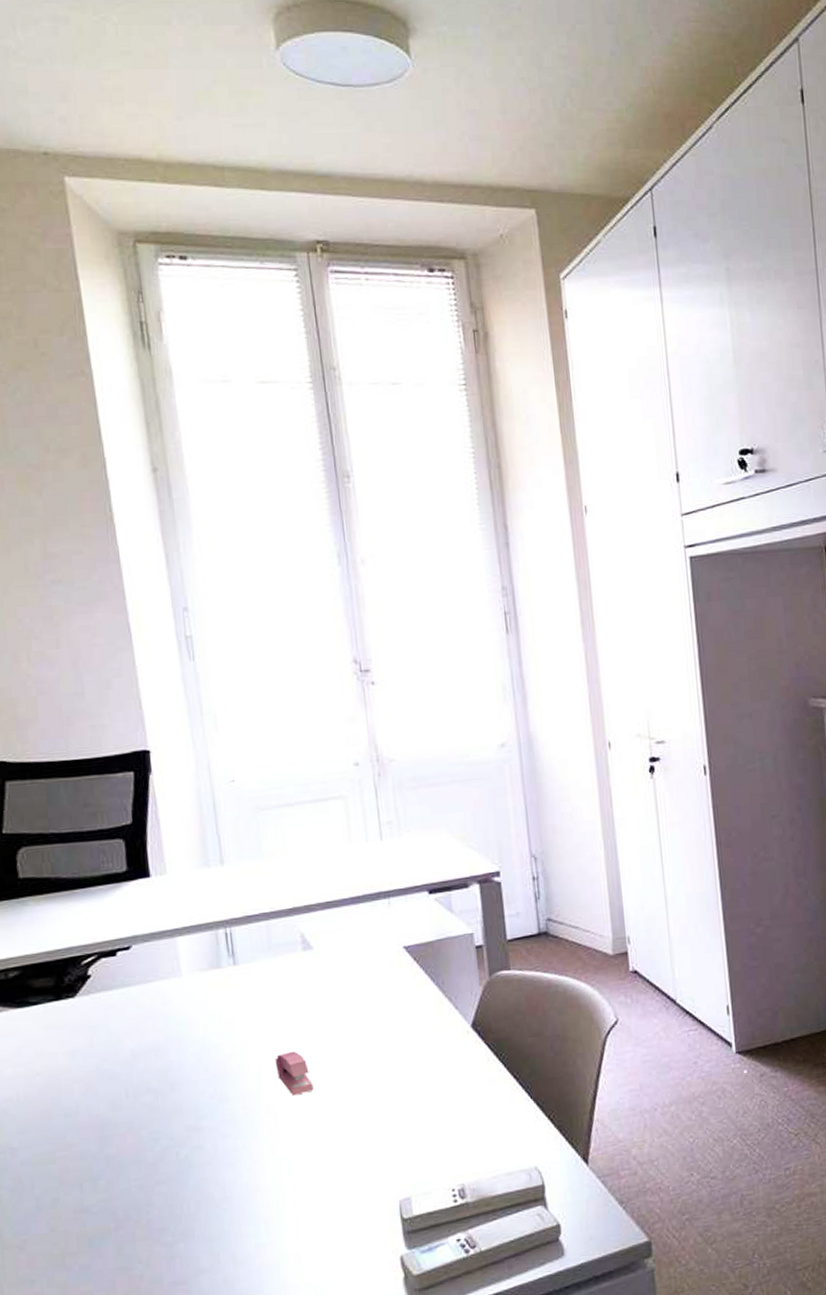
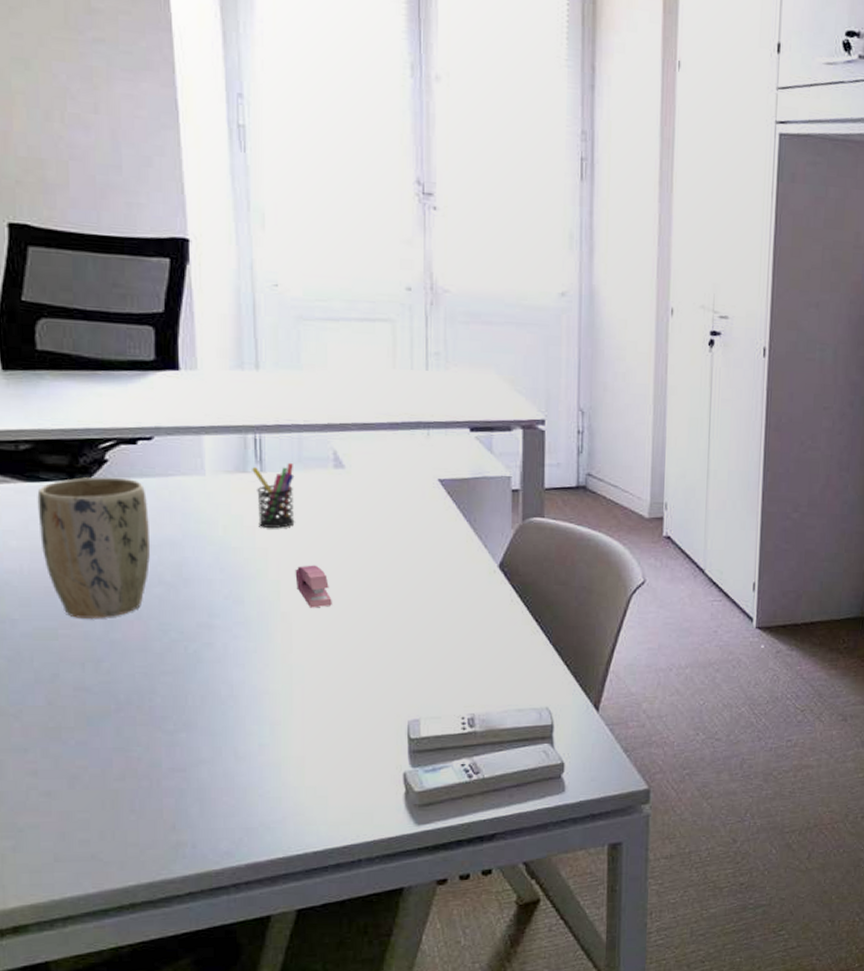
plant pot: none [27,990,137,1139] -> present [37,477,151,618]
pen holder: none [225,952,271,1021] -> present [252,463,295,528]

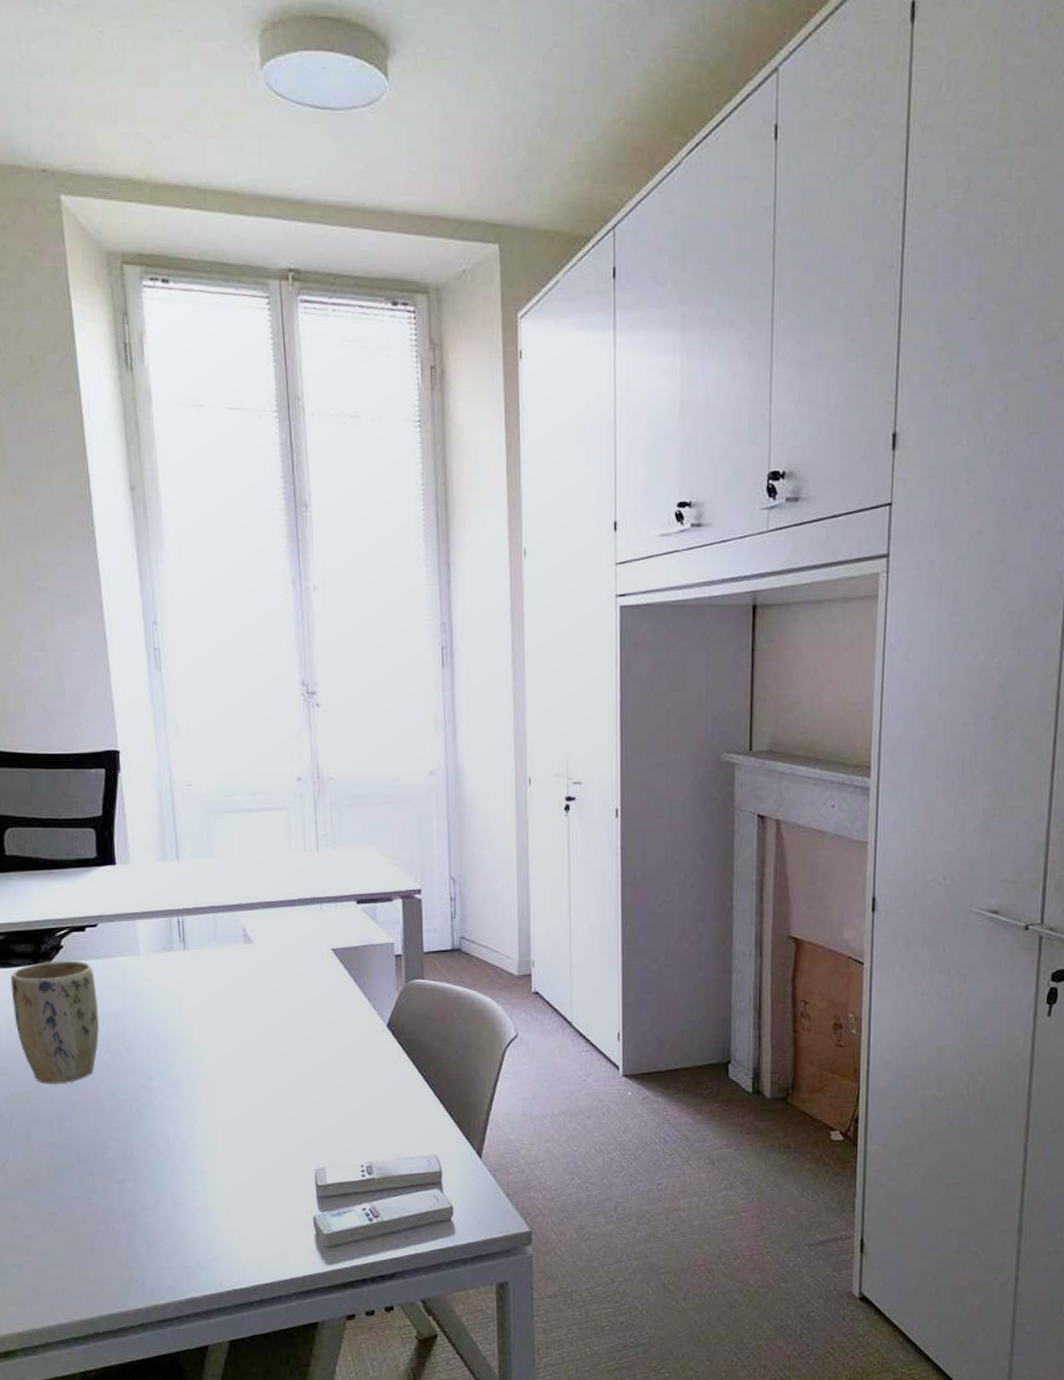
pen holder: present [252,463,295,528] -> none [177,941,214,999]
stapler: present [295,565,332,608] -> none [215,1030,247,1069]

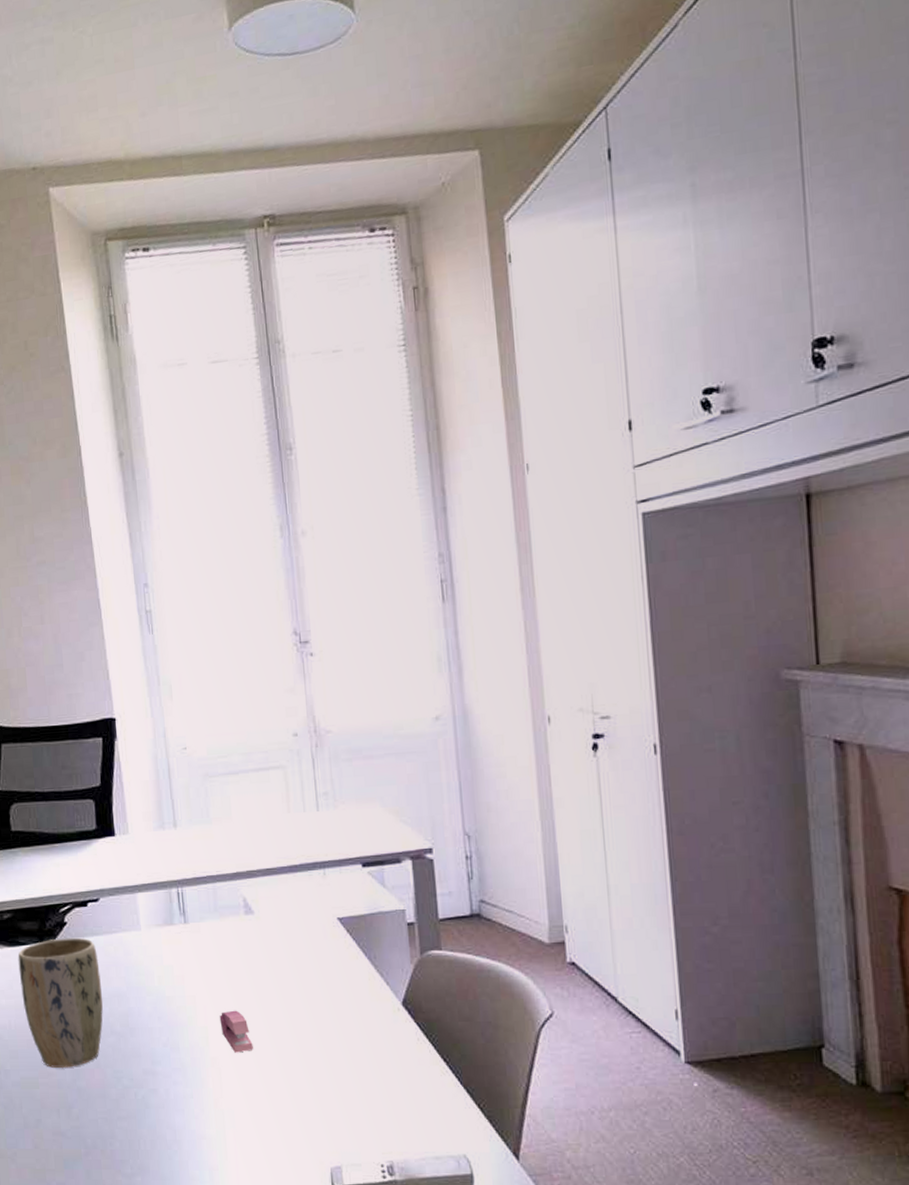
stapler: none [215,1030,247,1069] -> present [219,1010,253,1053]

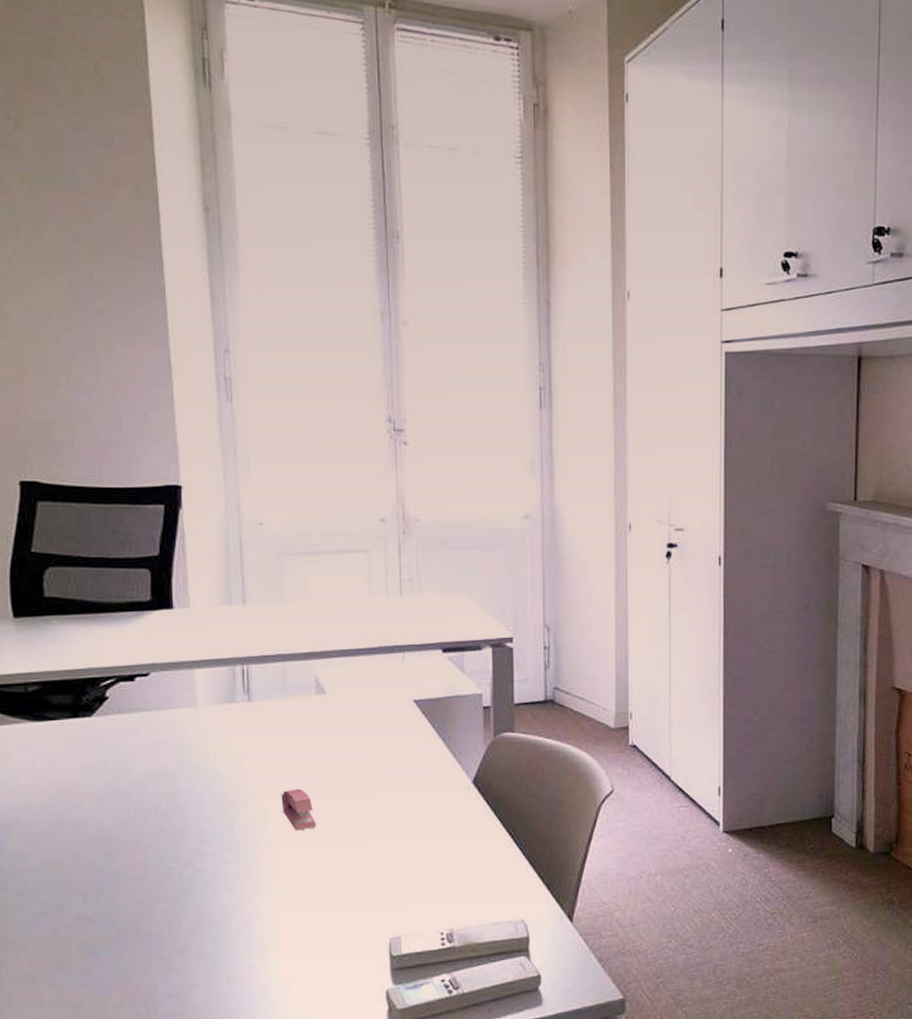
plant pot: present [18,937,103,1068] -> none [44,713,148,850]

